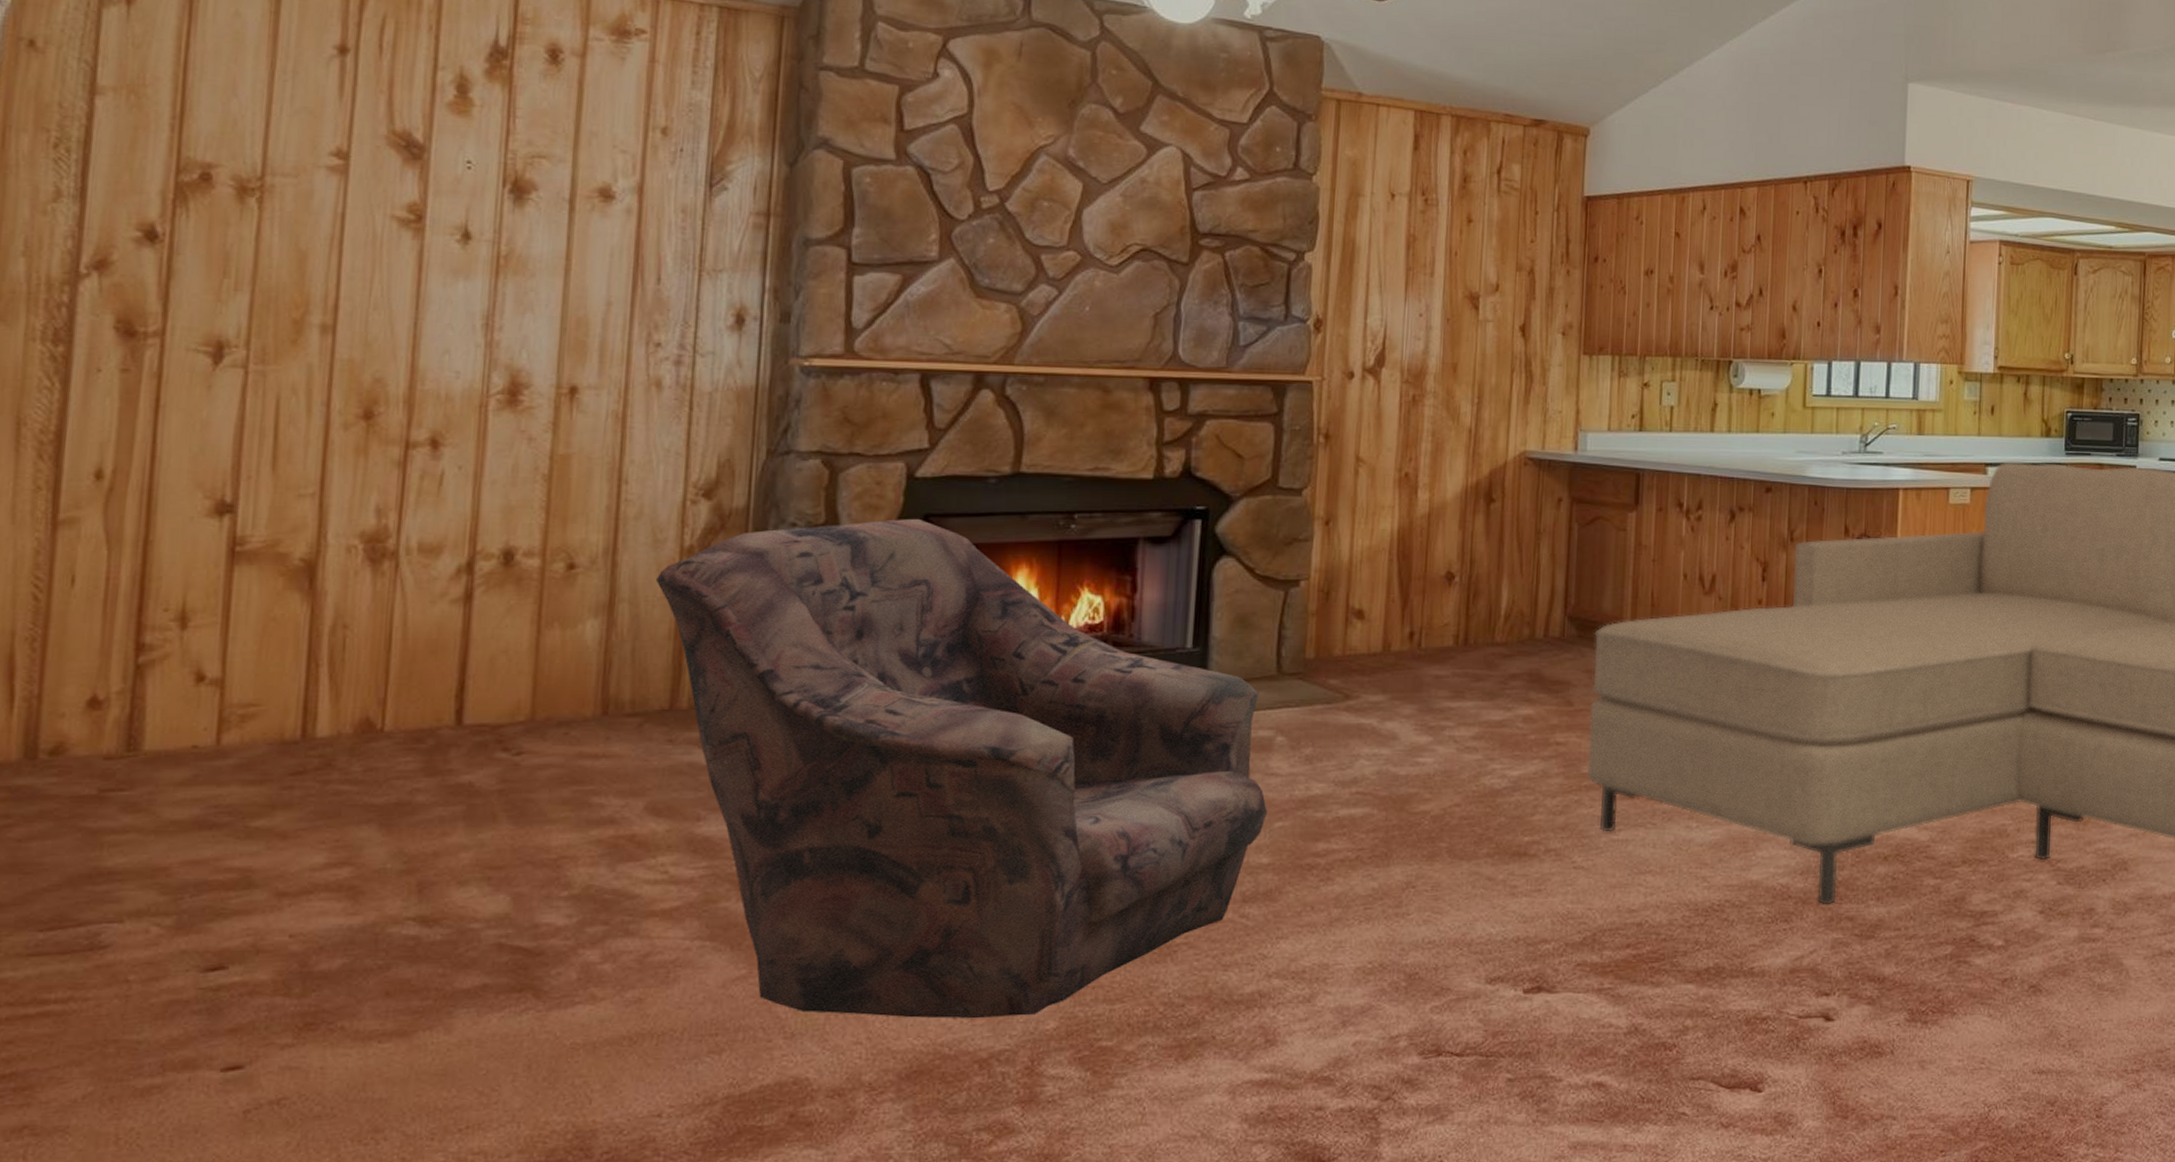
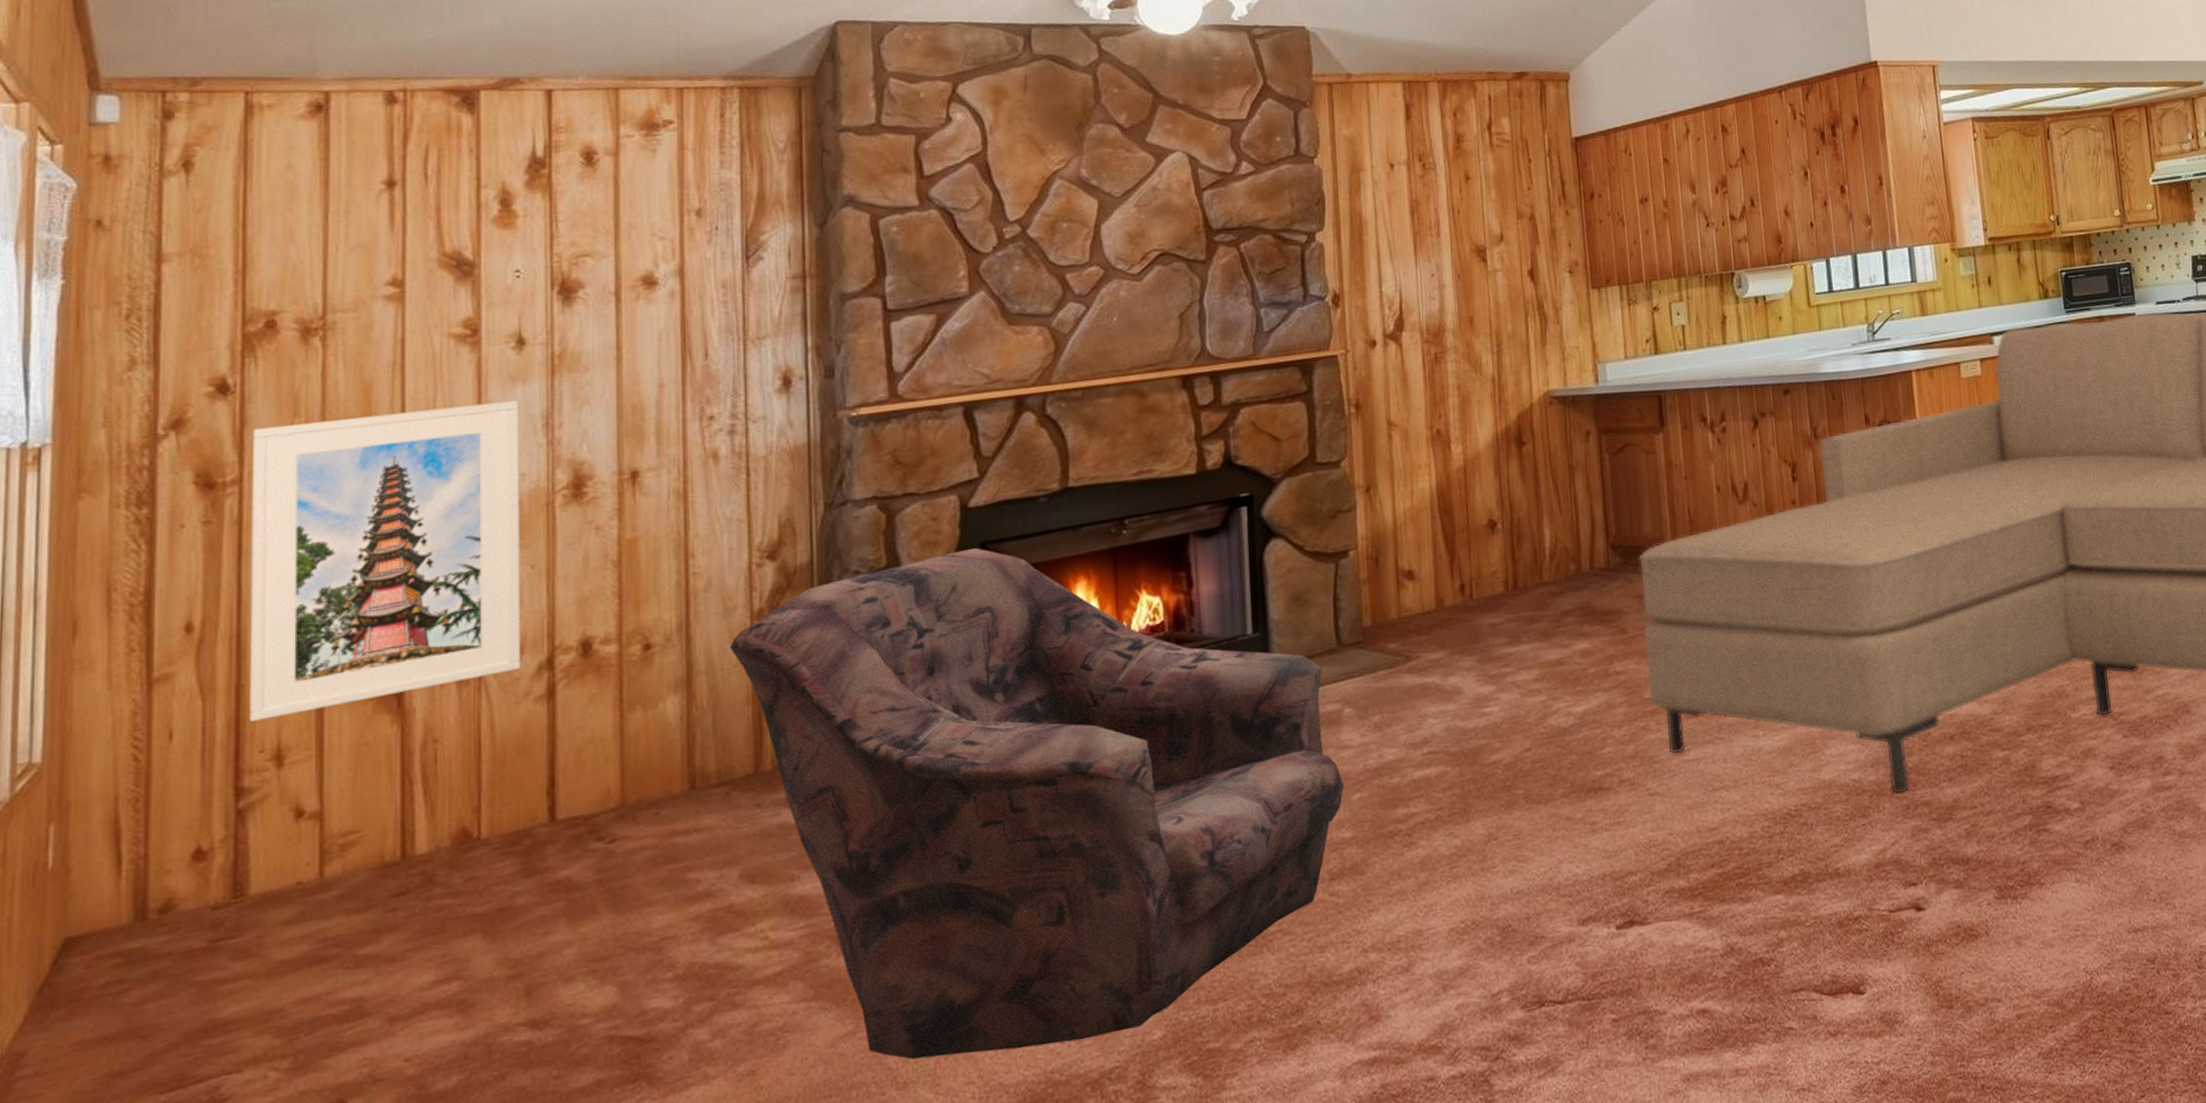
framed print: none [155,282,460,579] -> present [249,400,521,722]

